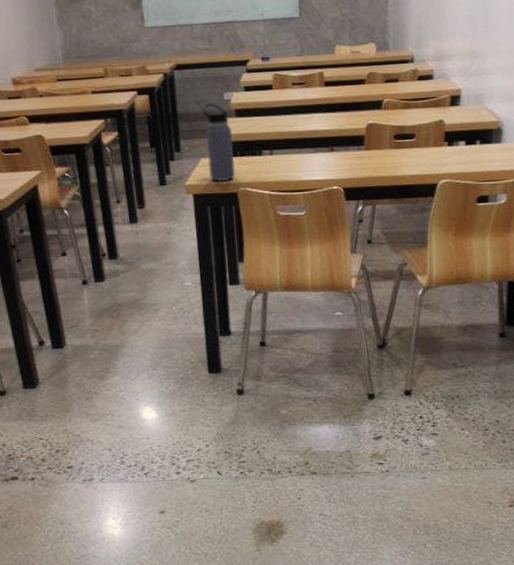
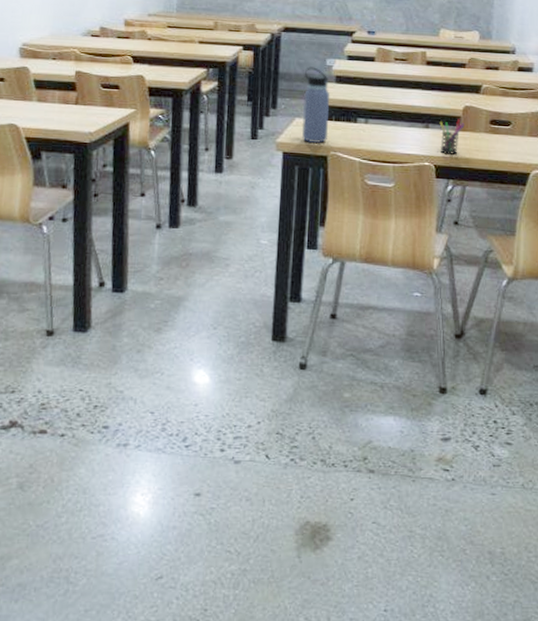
pen holder: none [344,138,369,175] -> present [439,119,465,155]

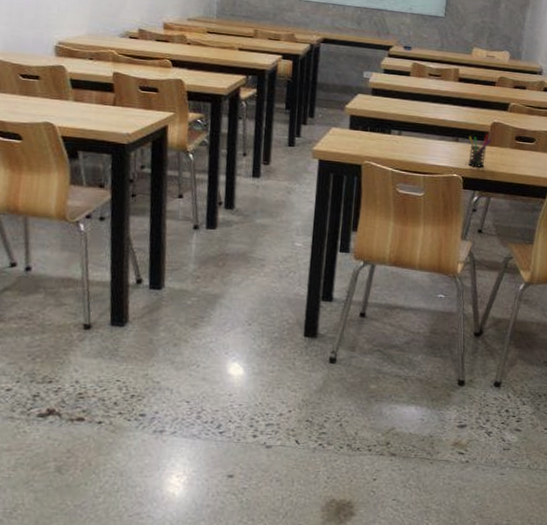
water bottle: present [301,67,330,143] -> none [337,78,366,152]

